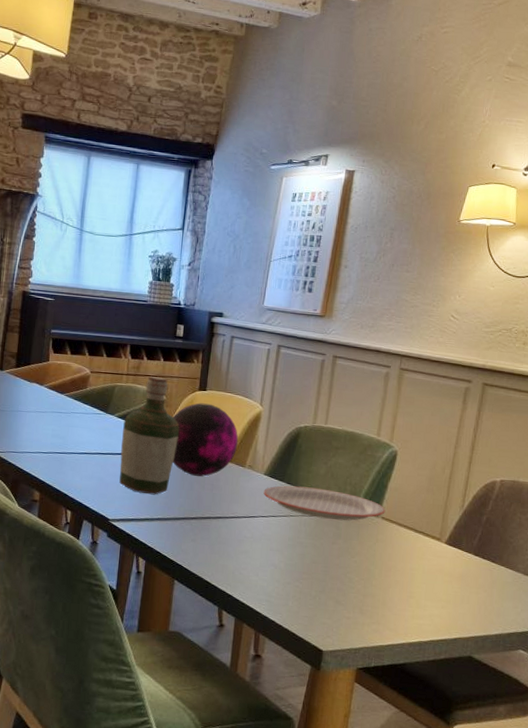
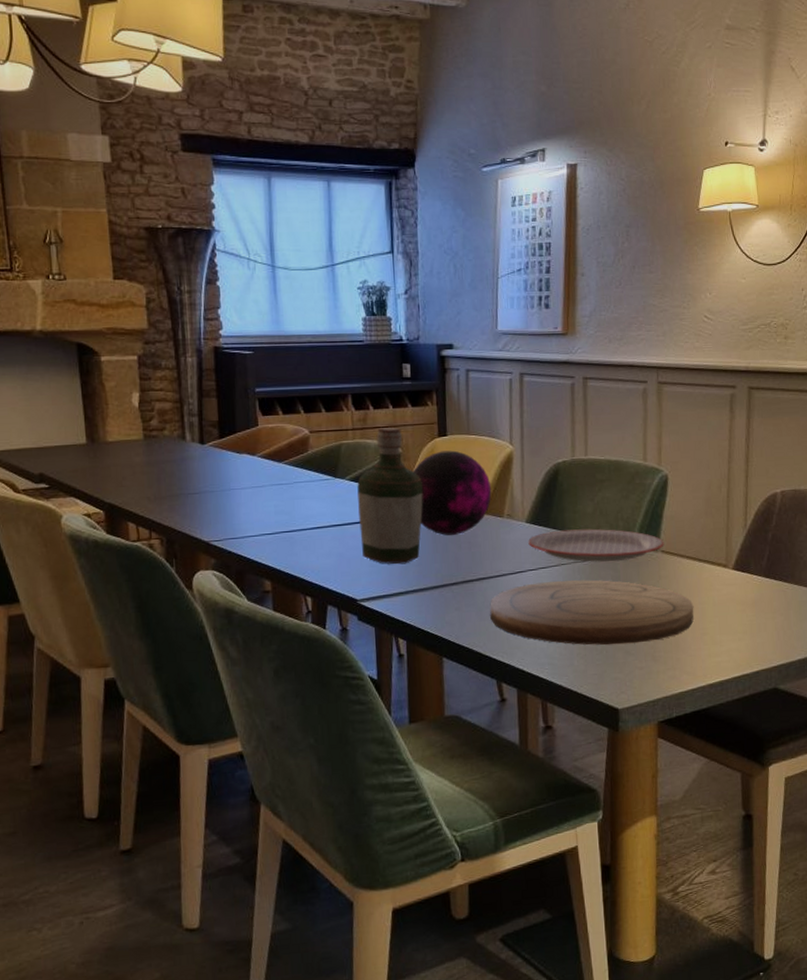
cutting board: none [221,528,405,596] -> present [490,579,694,646]

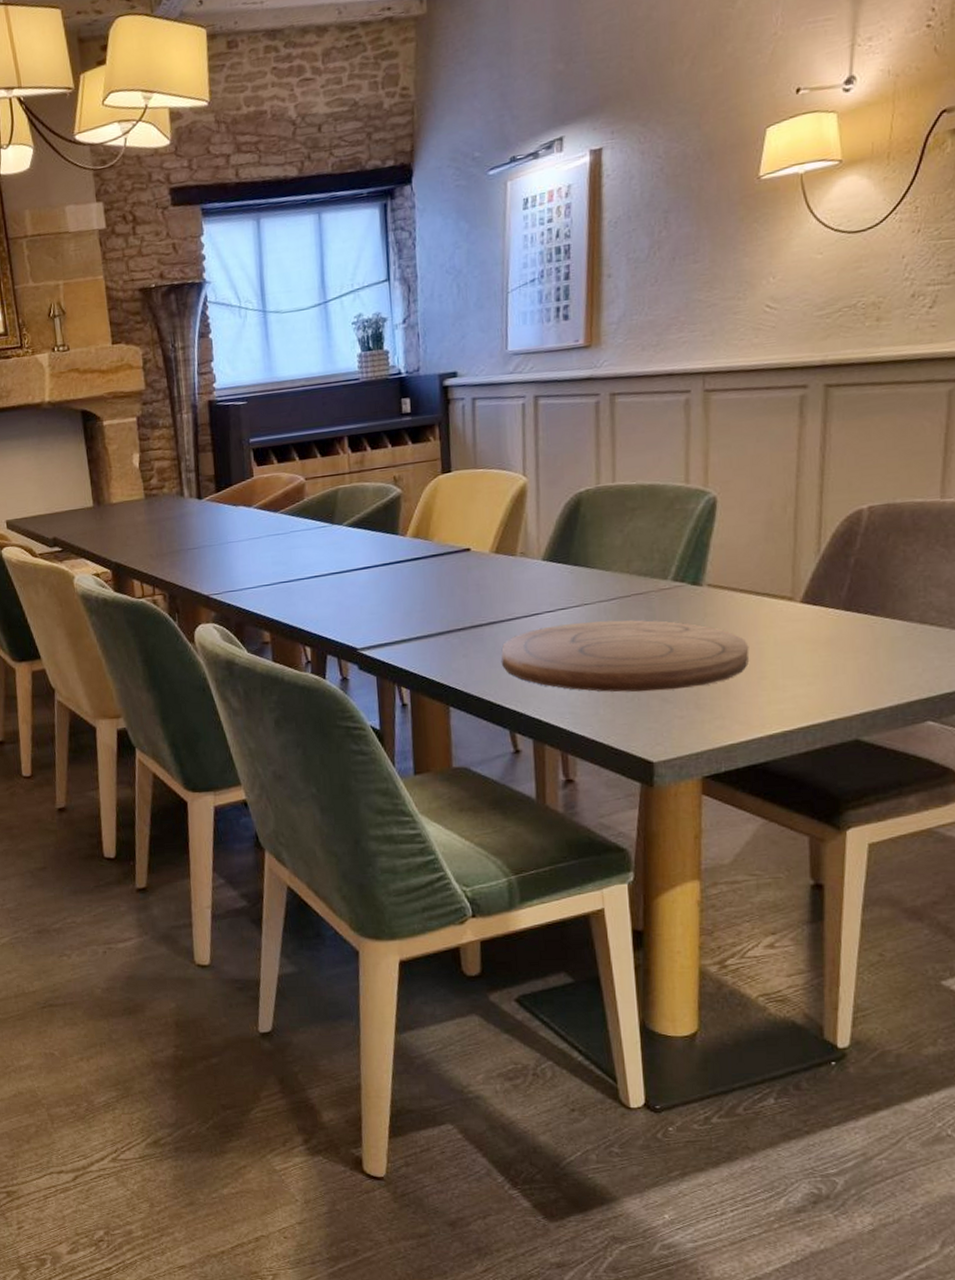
bottle: present [357,427,423,565] -> none [355,467,426,611]
decorative orb: present [413,450,492,535] -> none [414,487,503,579]
plate: present [528,529,664,562] -> none [545,563,711,601]

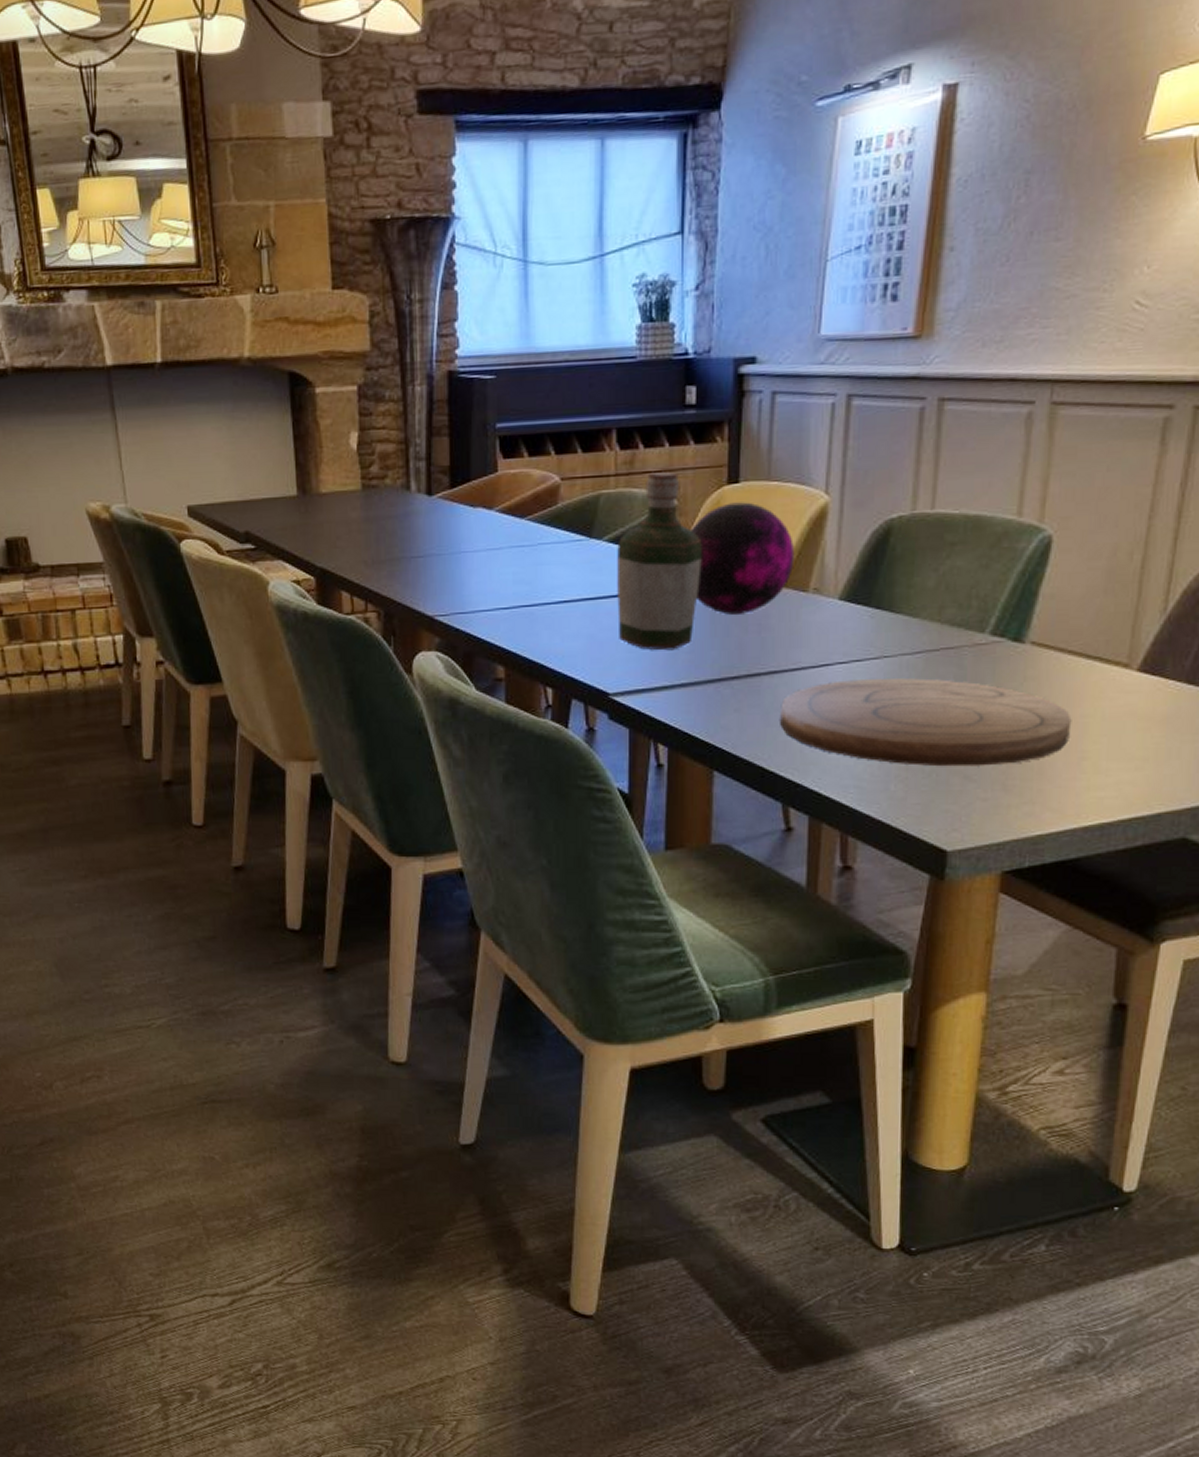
bottle: none [355,467,426,611] -> present [617,472,702,651]
decorative orb: none [414,487,503,579] -> present [690,502,795,615]

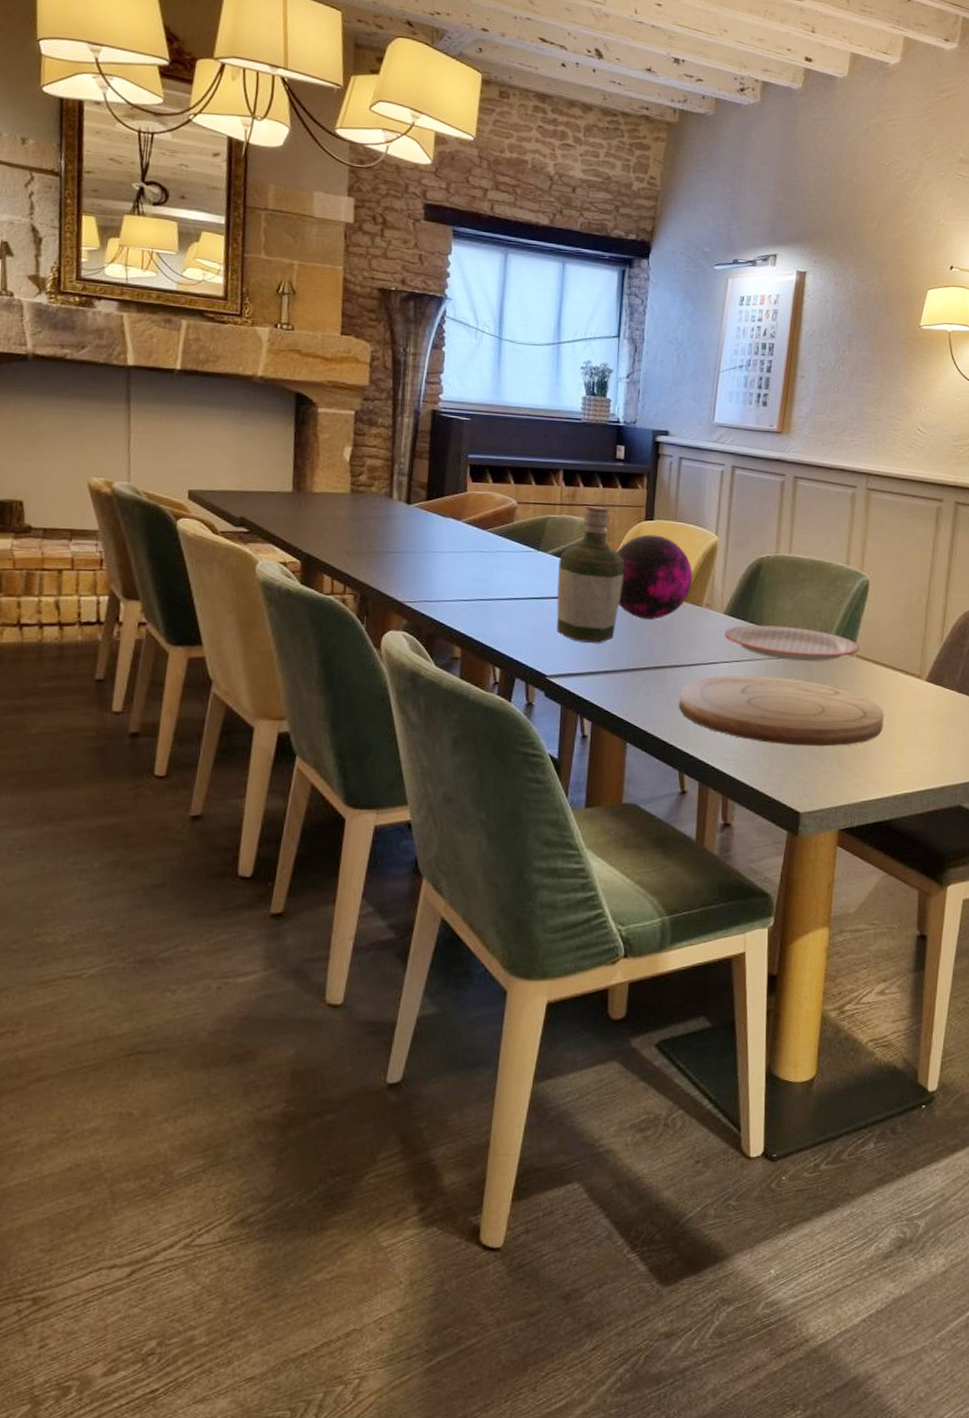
plate: none [840,609,1037,655] -> present [724,625,860,661]

